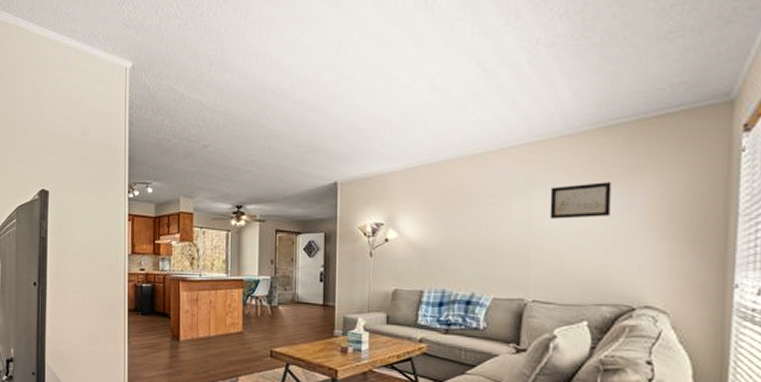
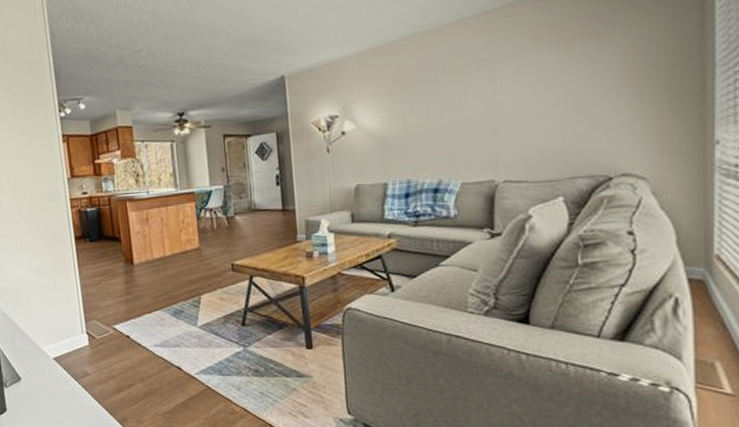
wall art: present [549,182,612,219] -> none [514,44,580,91]

